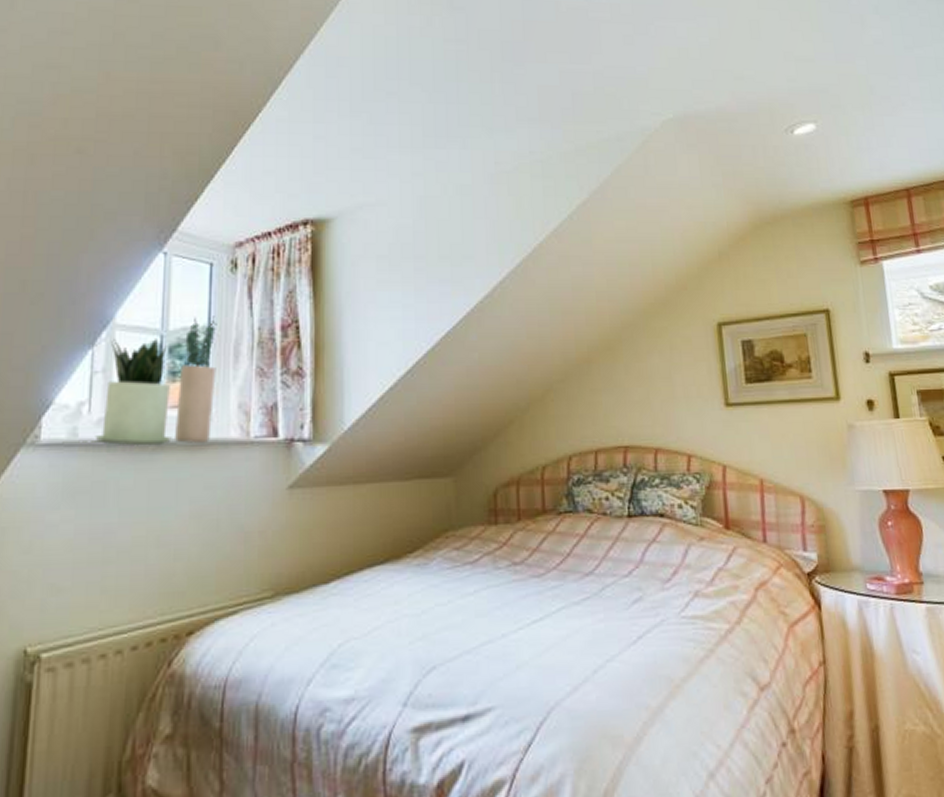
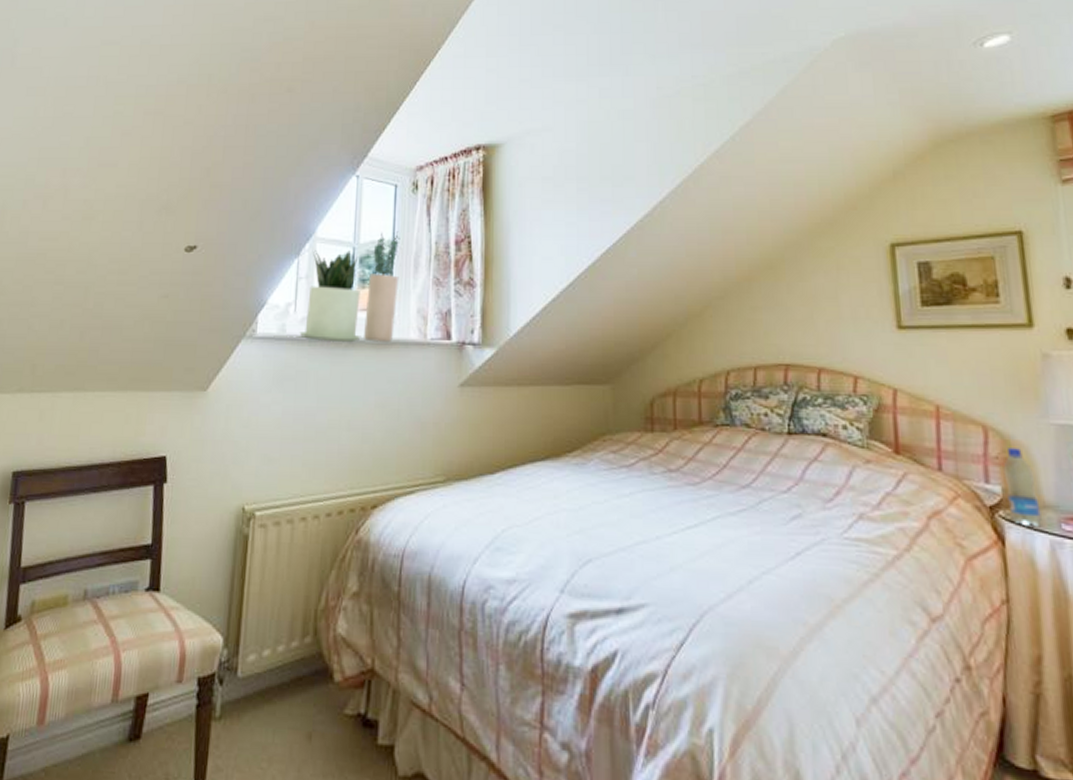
bottle: none [818,515,851,590] -> present [1003,448,1042,528]

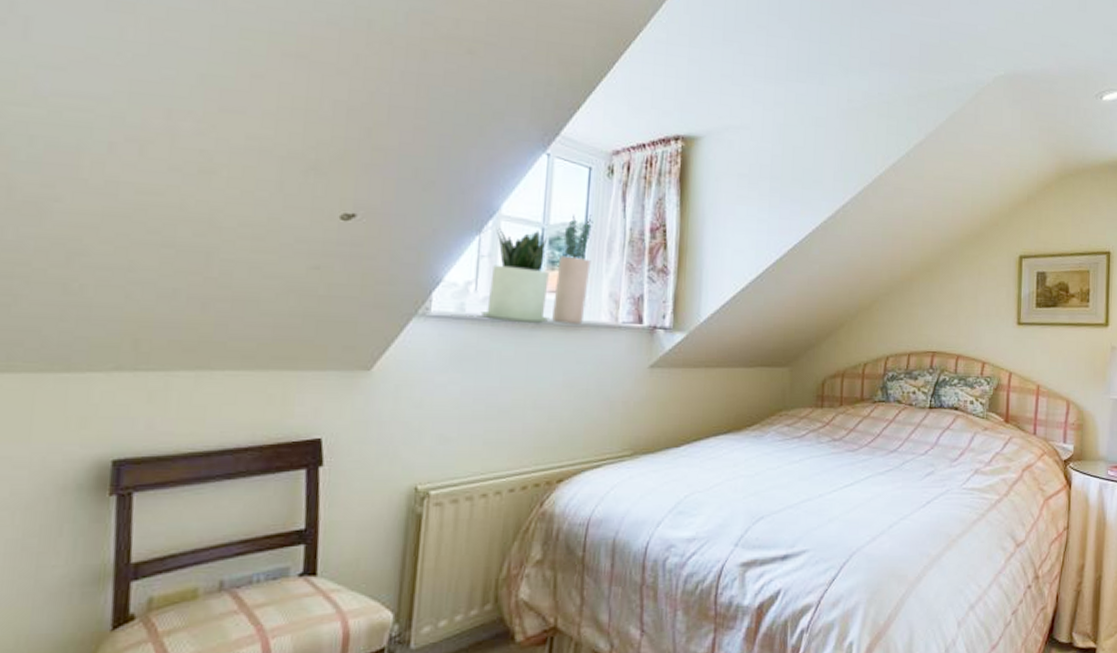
bottle: present [1003,448,1042,528] -> none [1076,417,1097,474]

